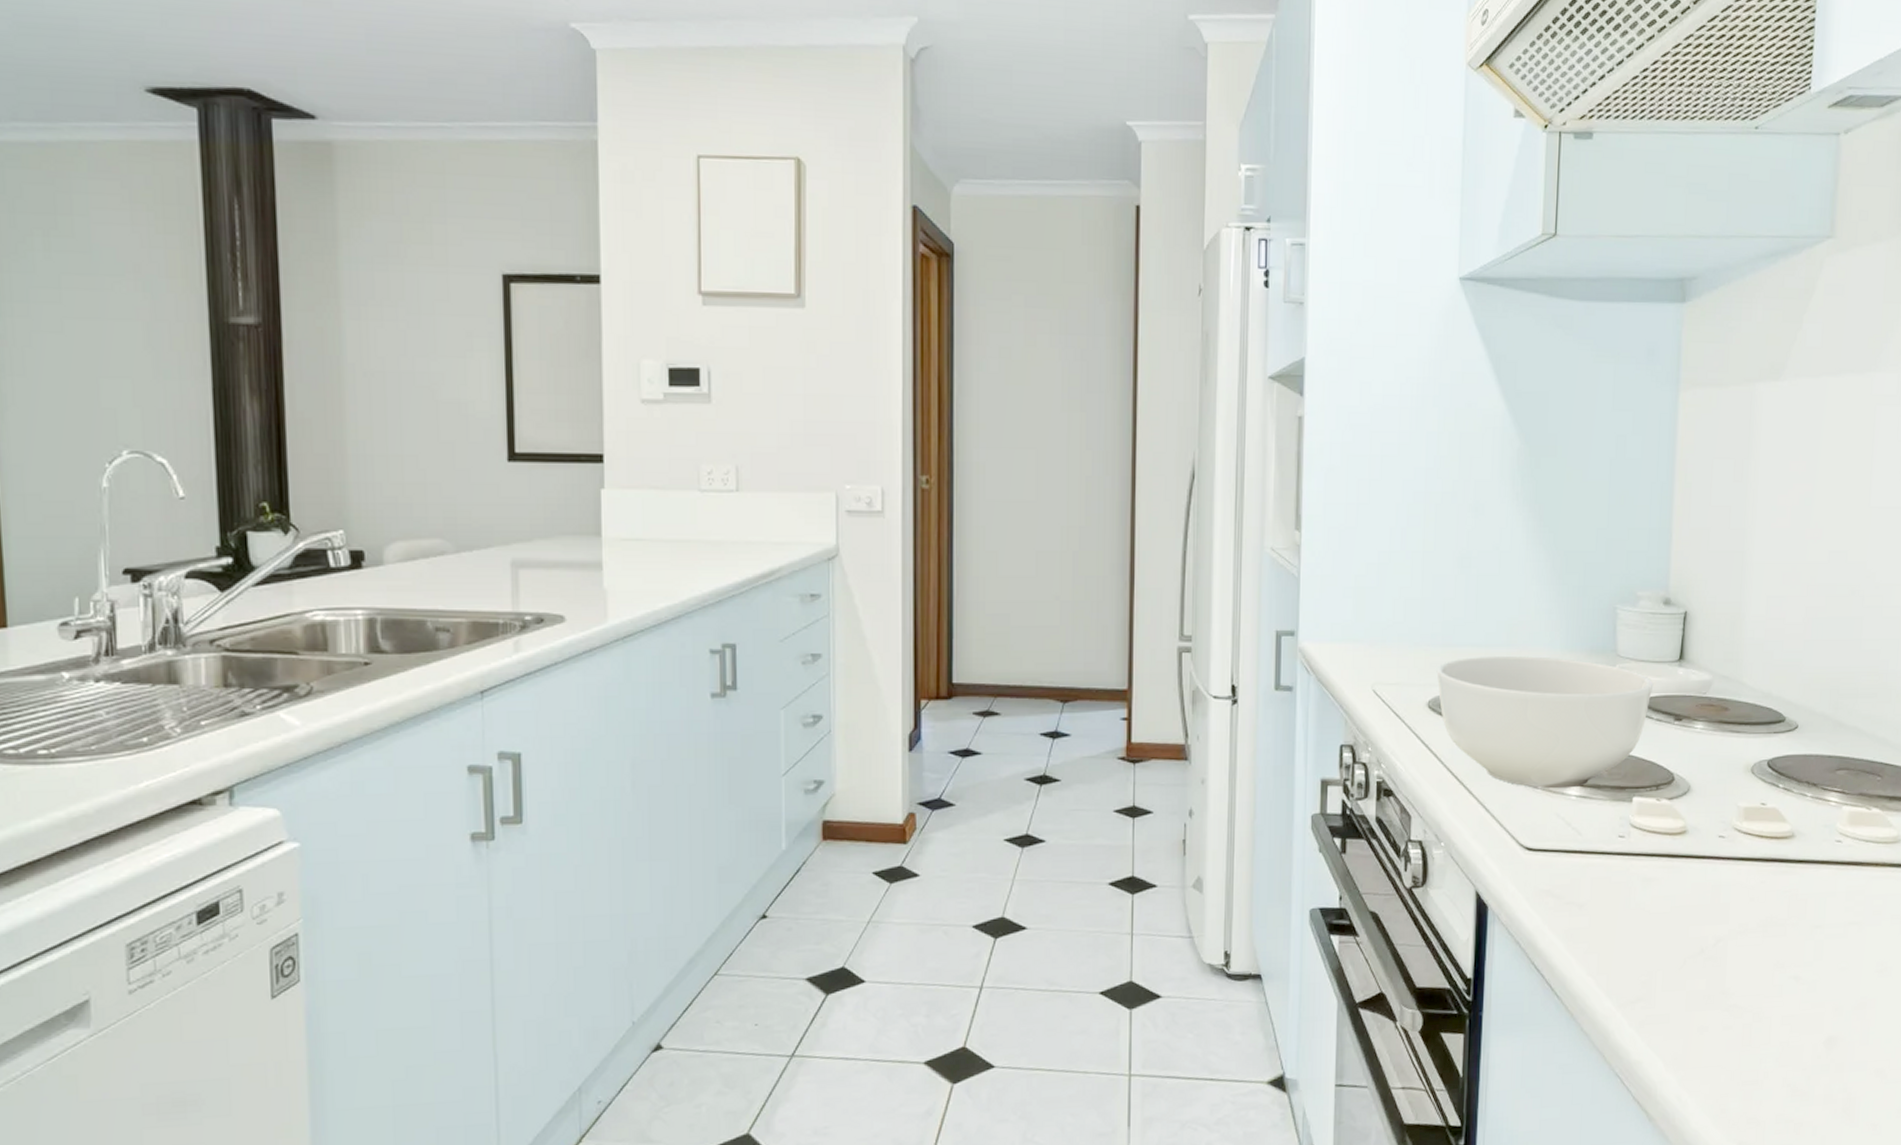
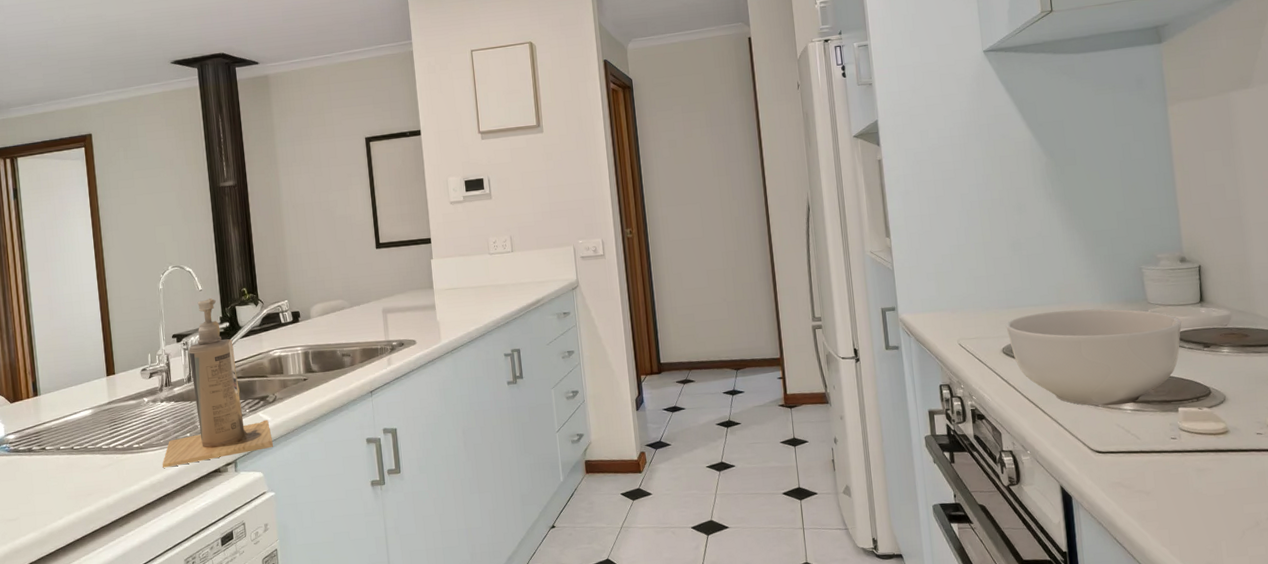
soap dispenser: none [91,512,303,792] -> present [162,298,274,468]

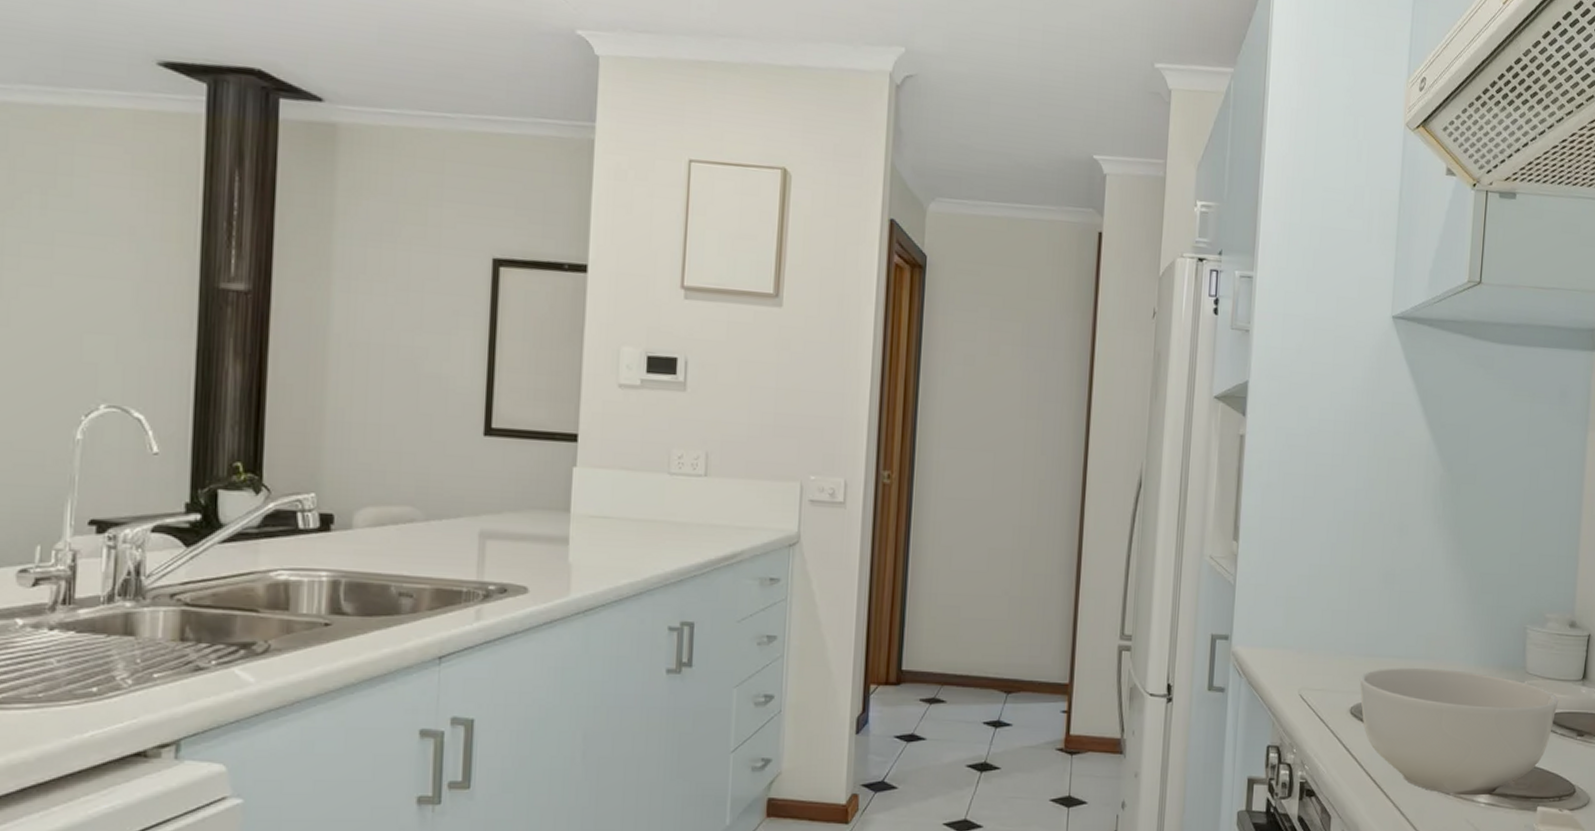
soap dispenser: present [162,298,274,468] -> none [34,468,254,740]

